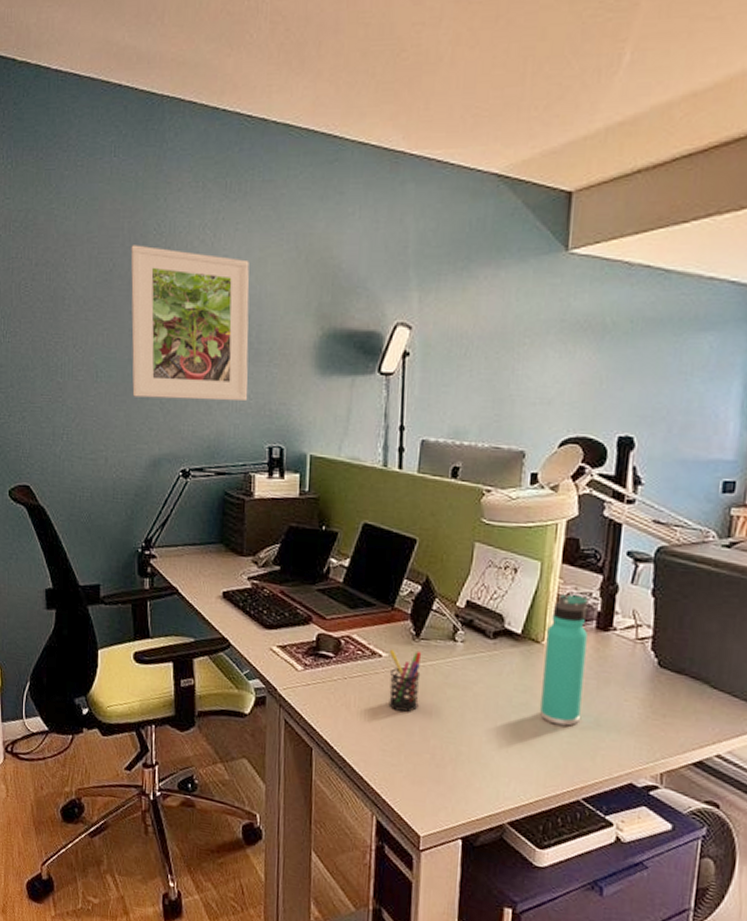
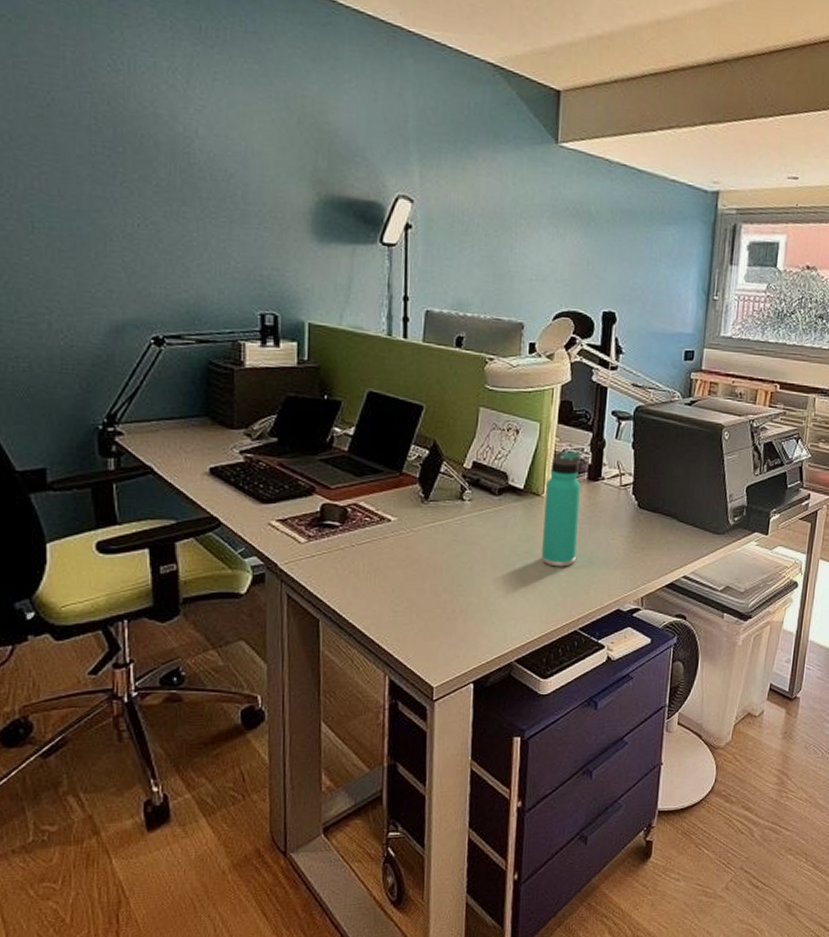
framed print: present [131,245,250,401] -> none [76,78,234,264]
pen holder: present [388,649,422,712] -> none [398,512,431,571]

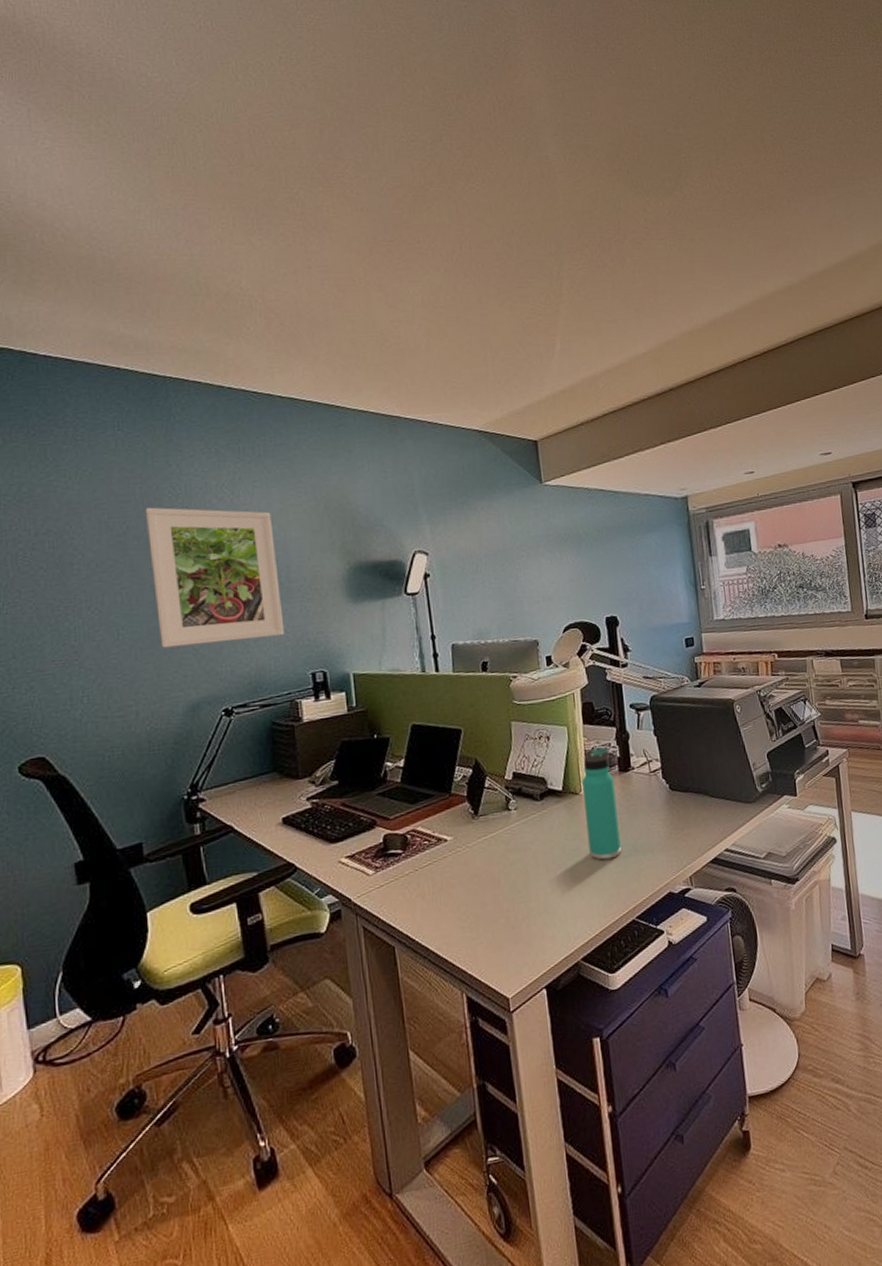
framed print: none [76,78,234,264] -> present [145,507,285,648]

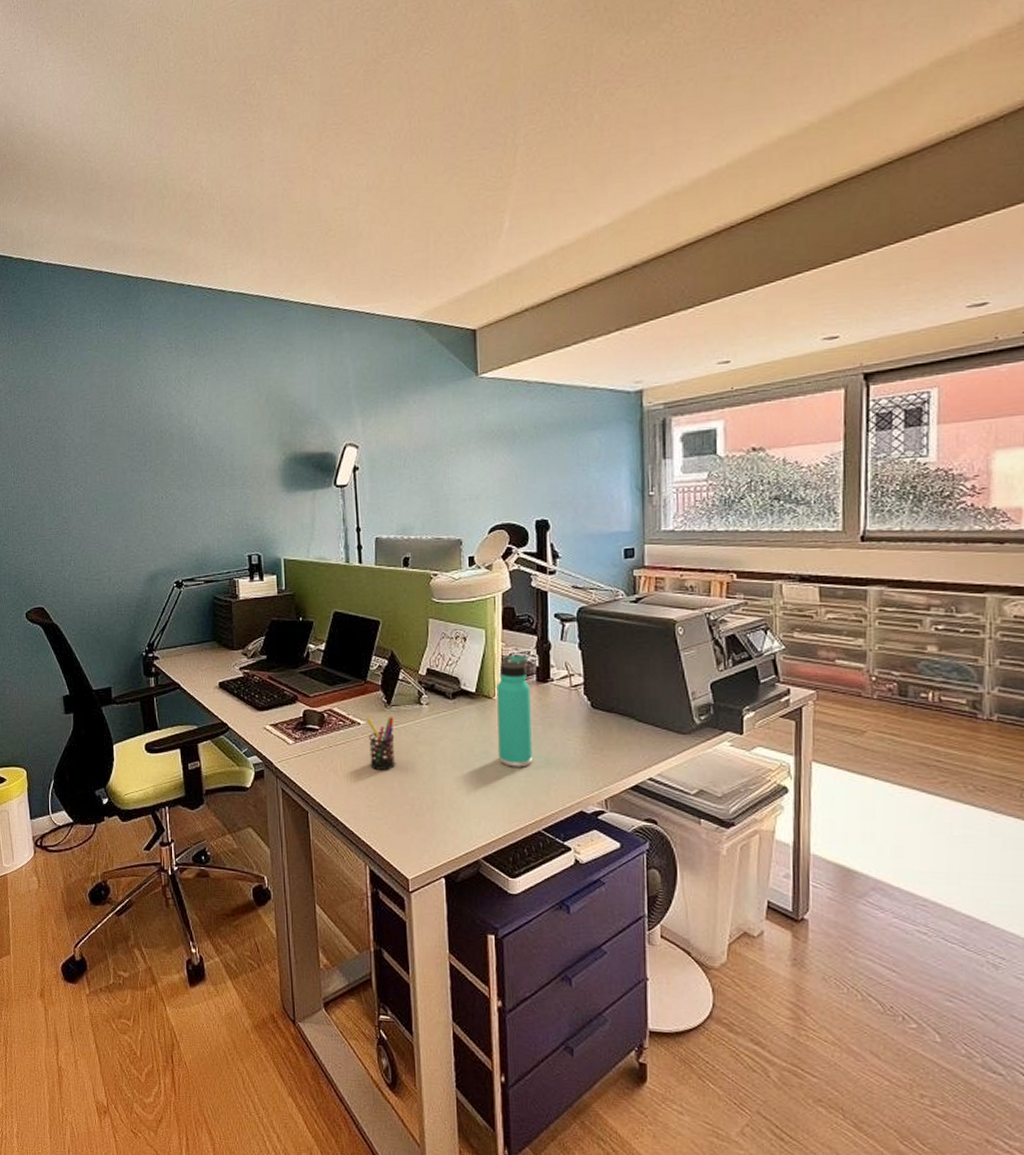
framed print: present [145,507,285,648] -> none [119,398,227,524]
pen holder: none [453,827,488,887] -> present [366,716,396,770]

